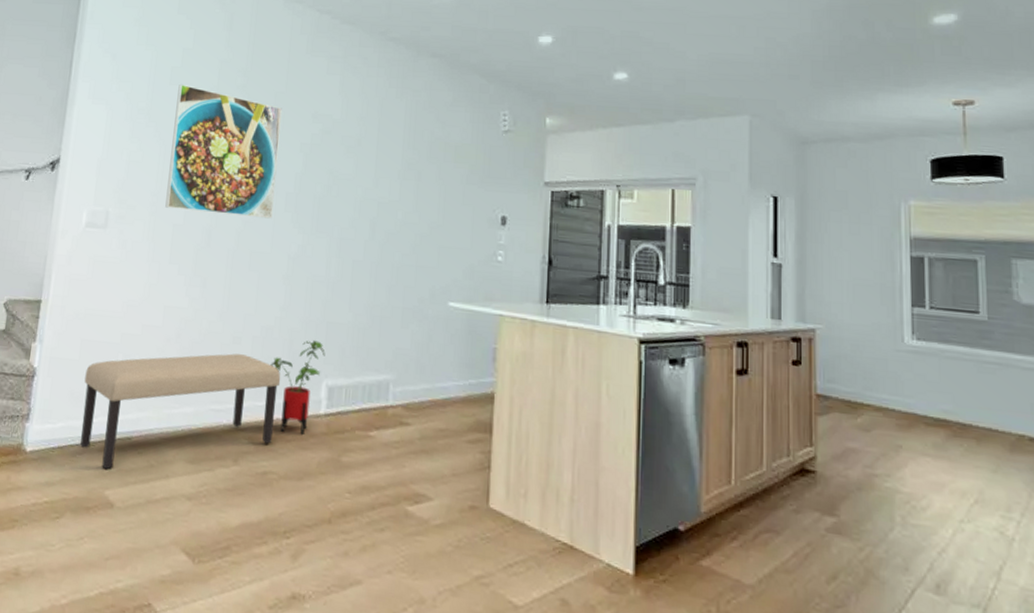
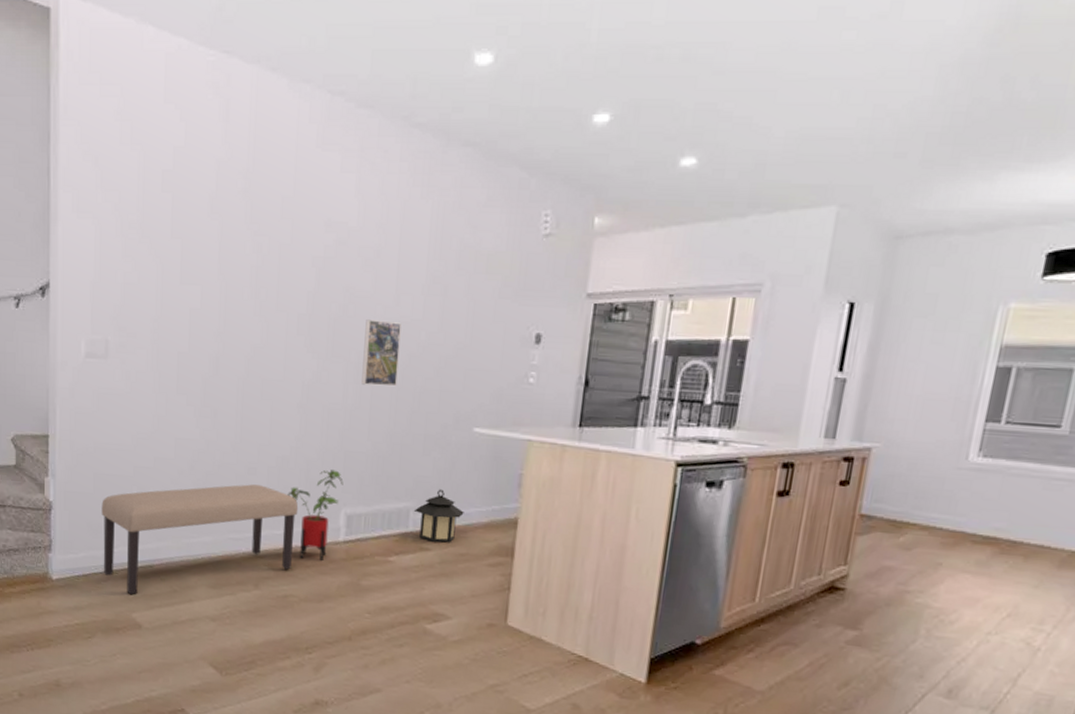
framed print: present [165,83,282,219] -> none [168,190,291,344]
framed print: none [343,199,380,262] -> present [361,319,402,387]
lantern: none [393,362,442,418] -> present [413,489,464,543]

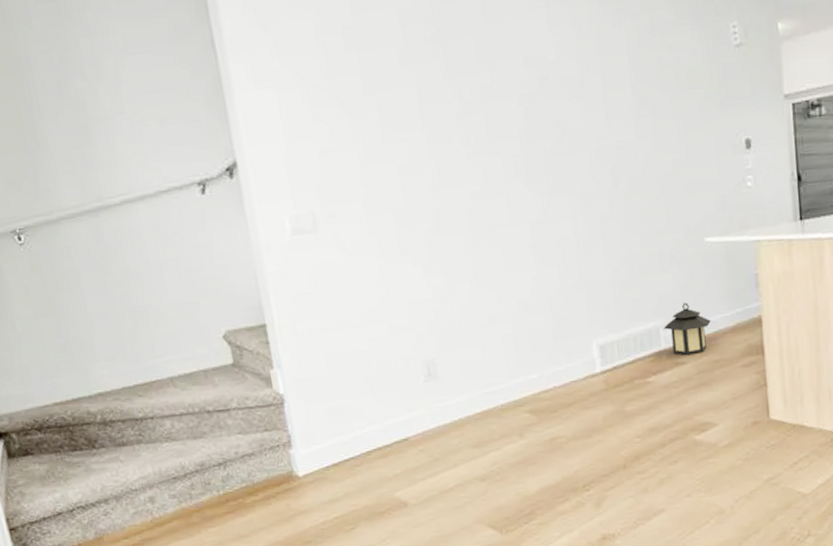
bench: present [101,484,299,595] -> none [339,332,553,474]
house plant: present [287,469,344,562] -> none [536,303,590,398]
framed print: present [361,319,402,387] -> none [582,148,624,215]

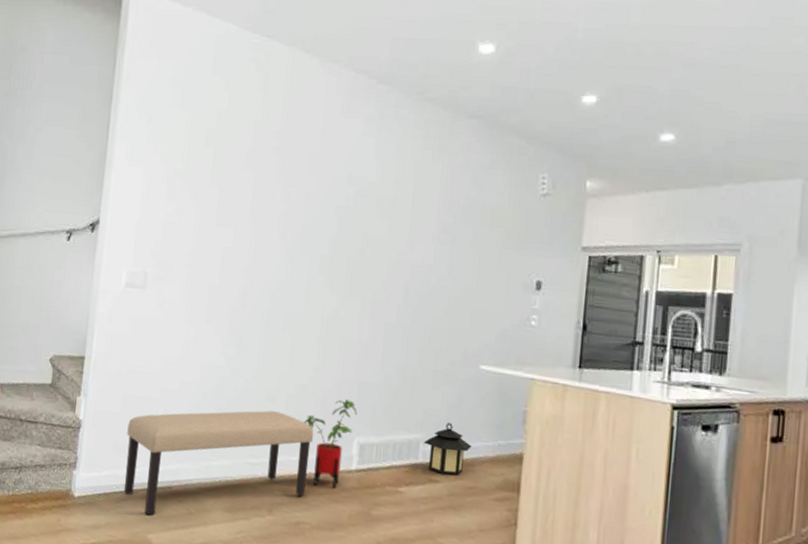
bench: none [339,332,553,474] -> present [124,410,314,516]
house plant: none [536,303,590,398] -> present [304,399,357,489]

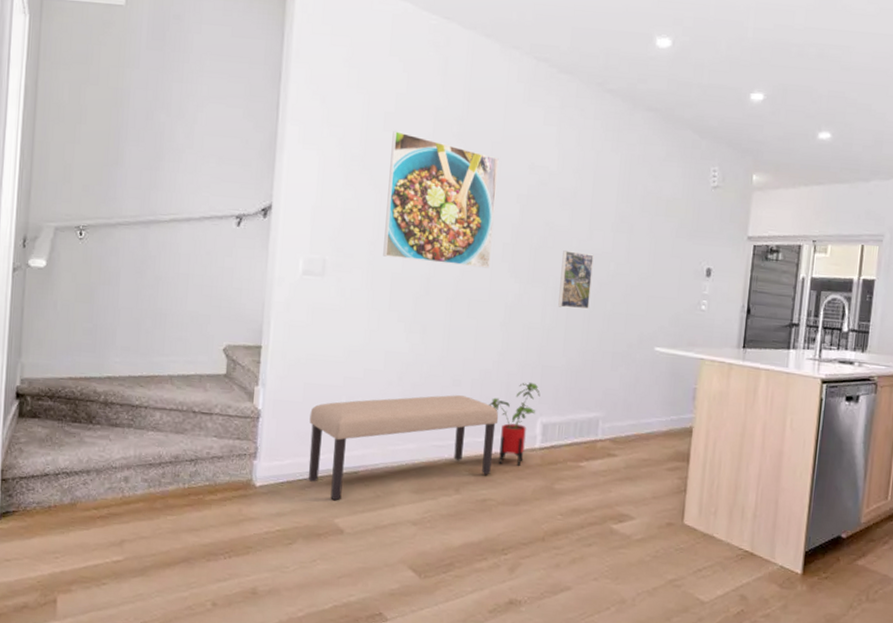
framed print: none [202,145,317,281] -> present [383,130,499,269]
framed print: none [376,262,414,324] -> present [558,250,594,310]
lantern: present [423,422,472,476] -> none [602,401,647,450]

